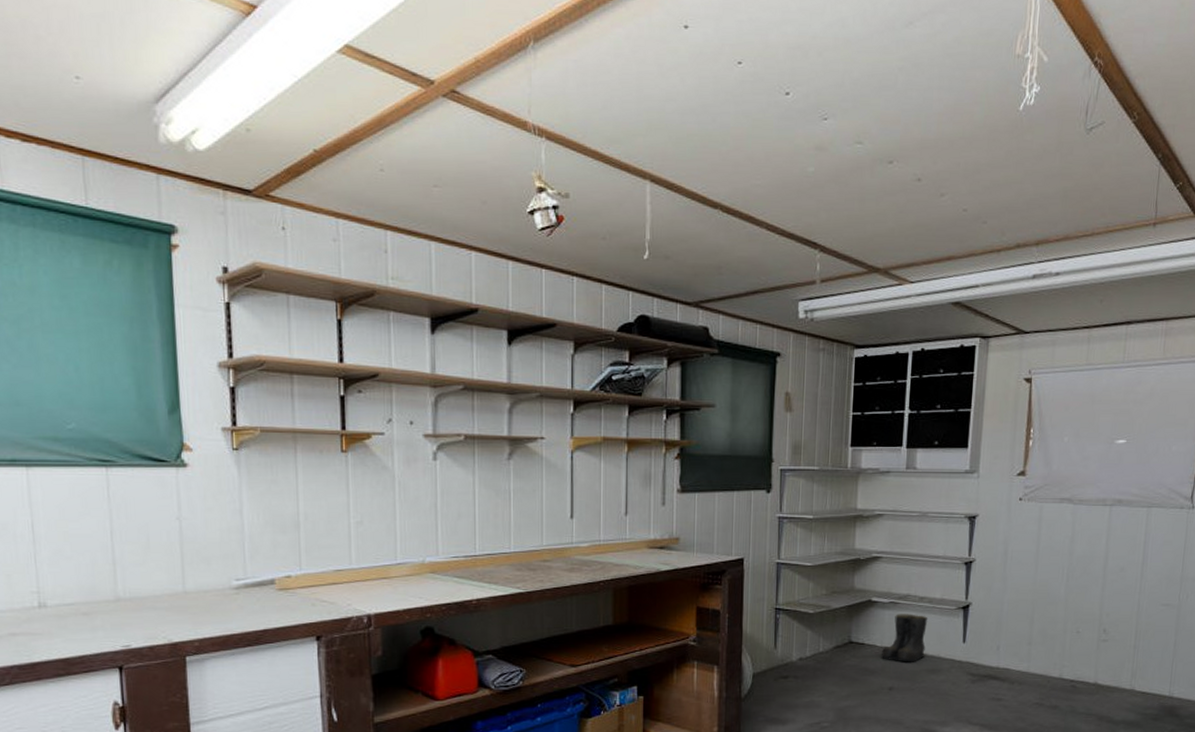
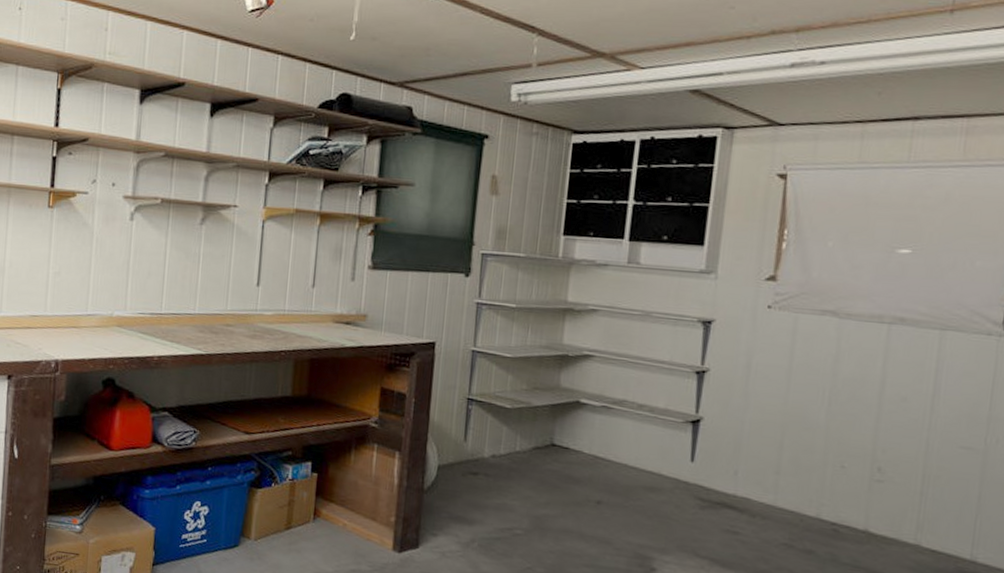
boots: present [881,614,928,662] -> none [588,420,648,476]

